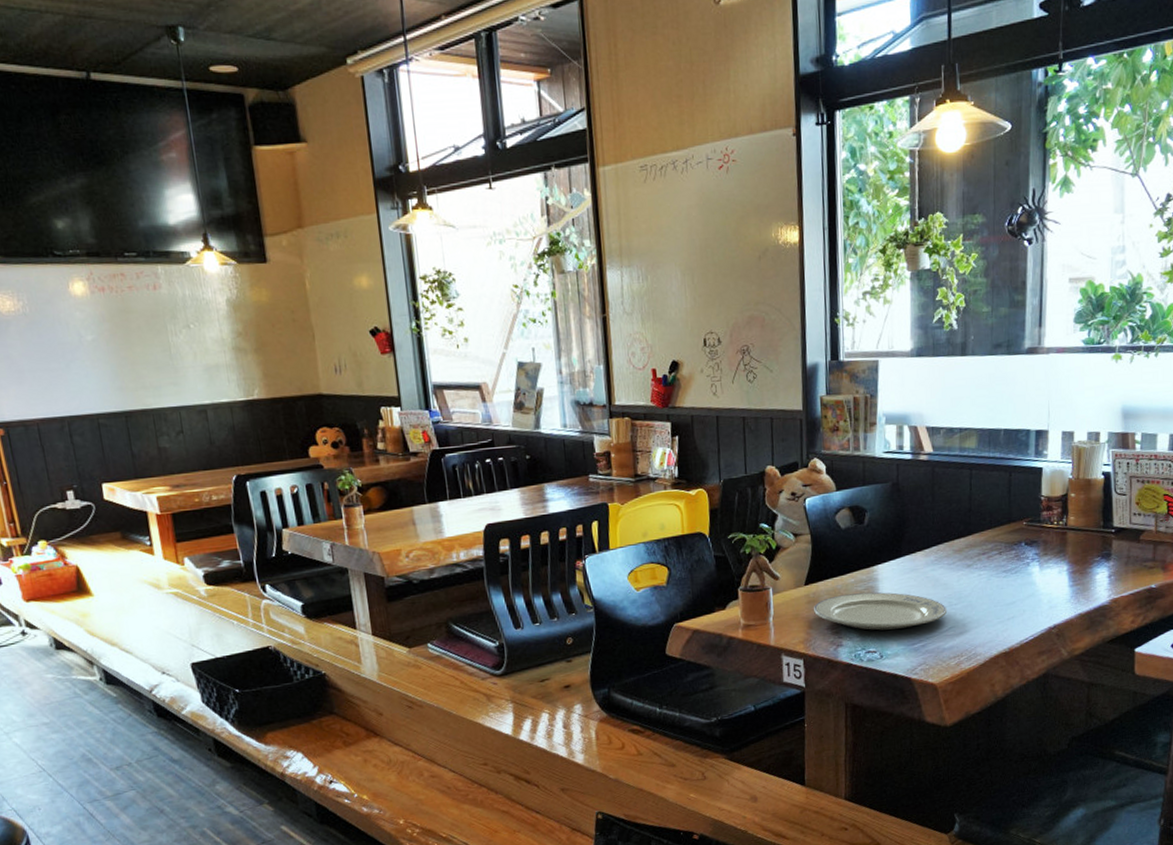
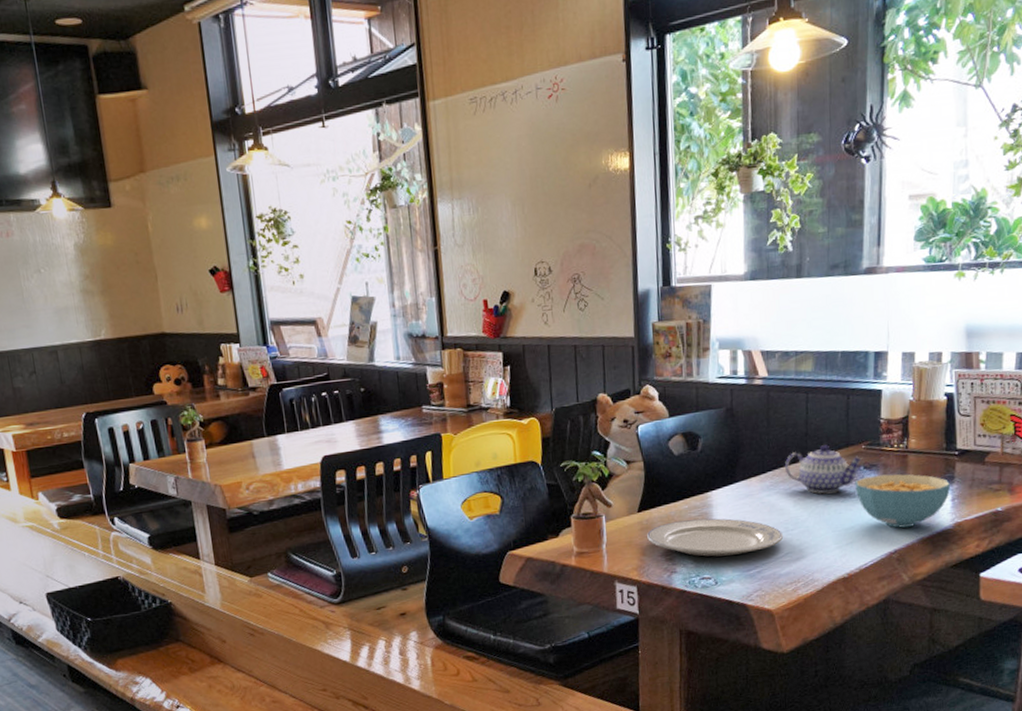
teapot: none [949,521,1024,569] -> present [785,445,863,494]
cereal bowl: none [1016,550,1108,604] -> present [855,474,951,528]

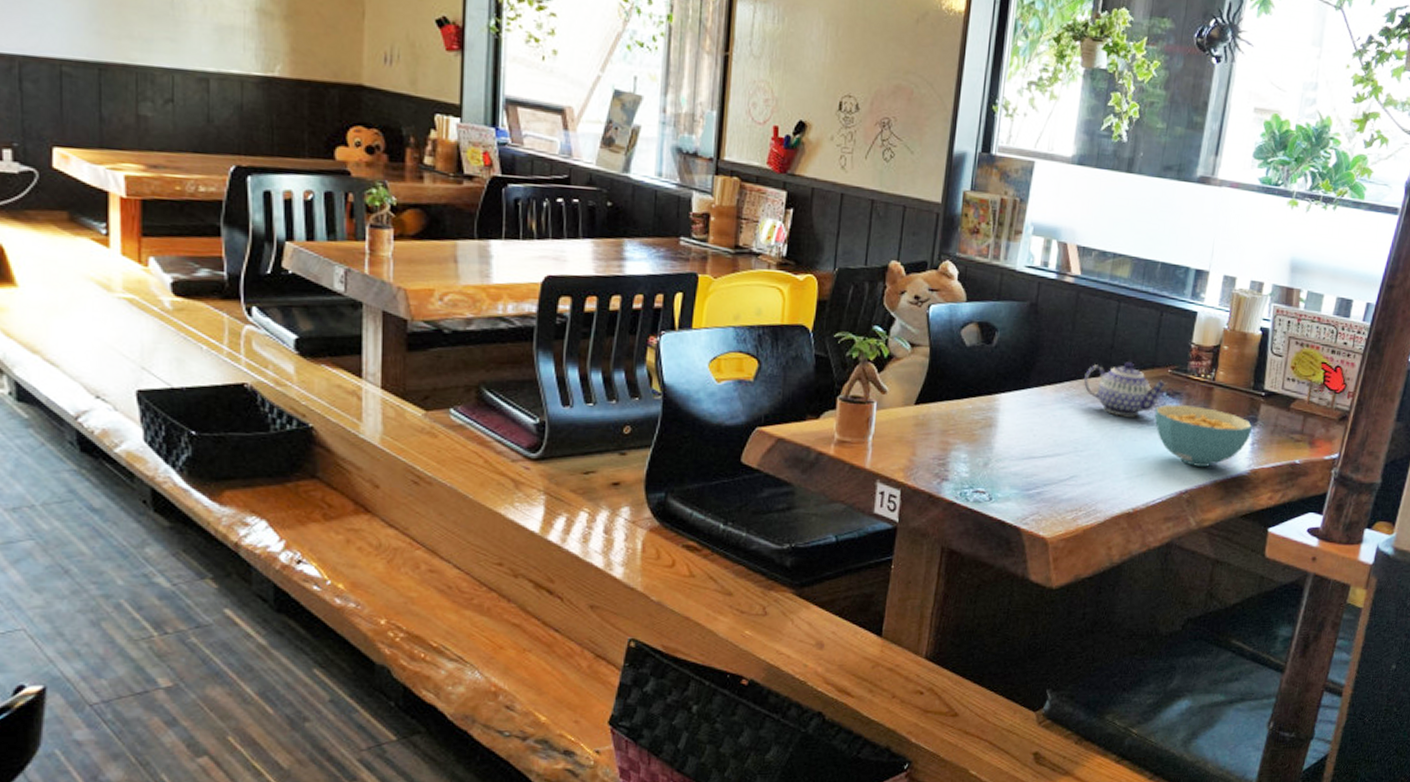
plate: present [646,518,784,557] -> none [920,421,1072,470]

